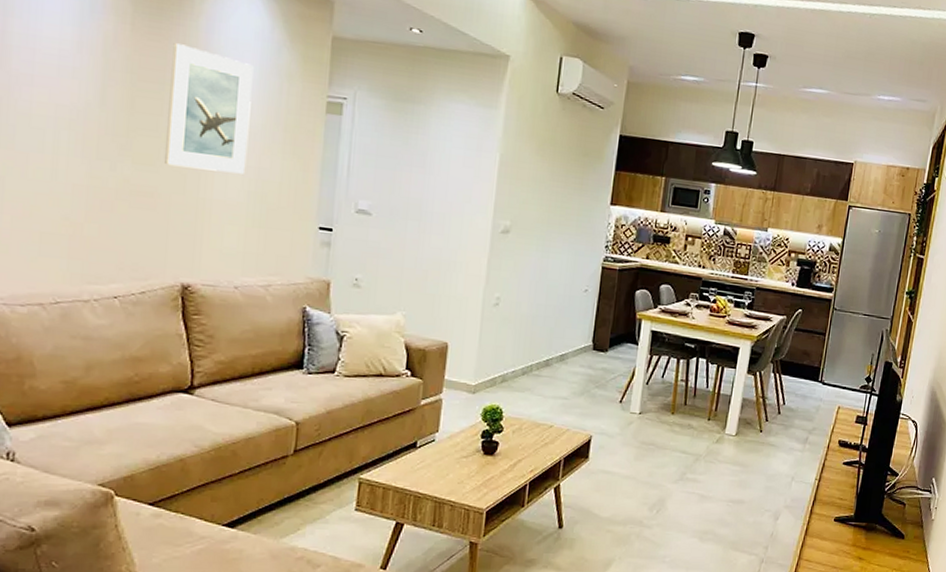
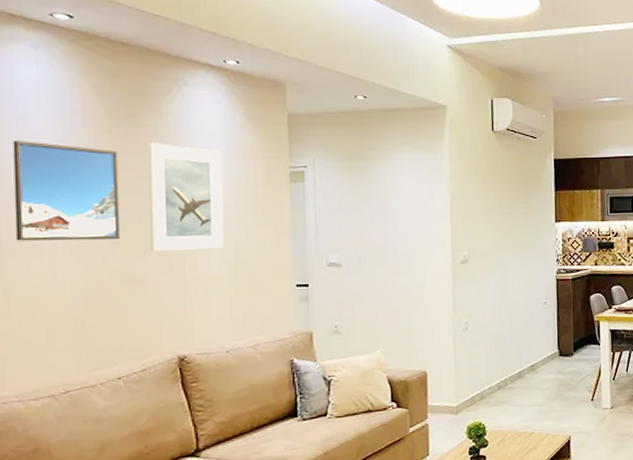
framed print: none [16,15,139,147] -> present [13,140,121,241]

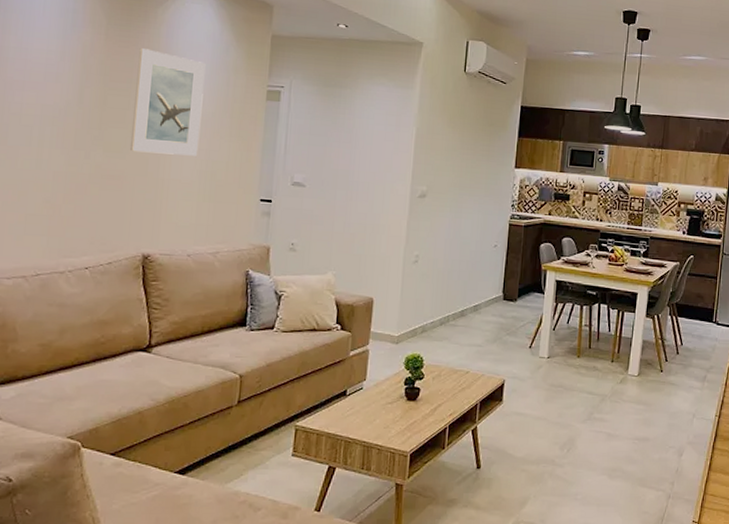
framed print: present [13,140,121,241] -> none [9,32,111,137]

